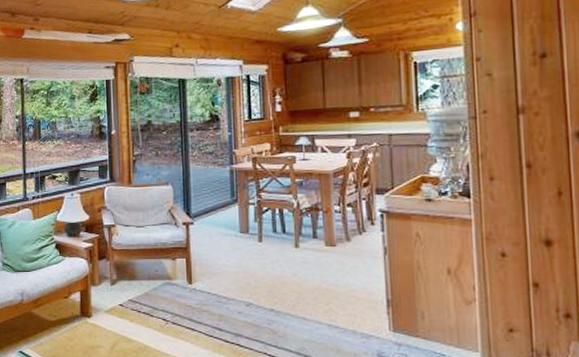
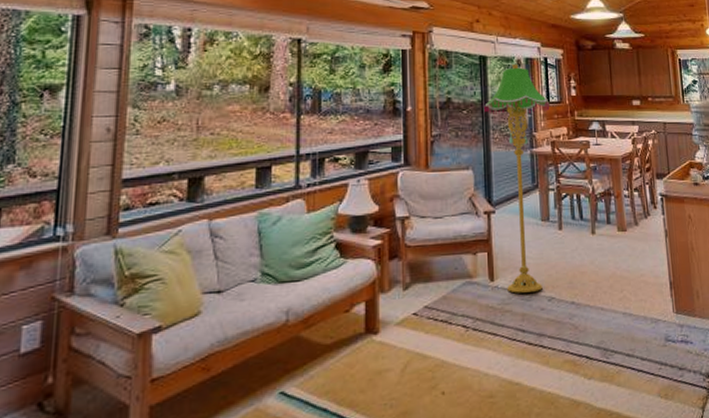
floor lamp: none [183,84,252,297] -> present [484,65,550,293]

